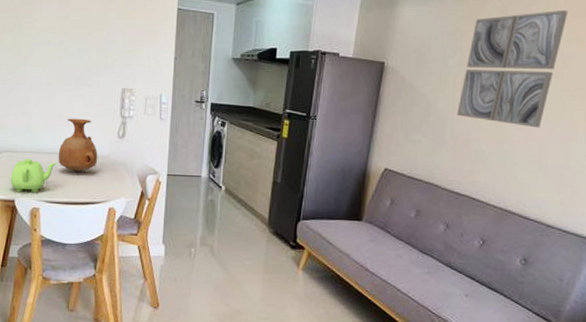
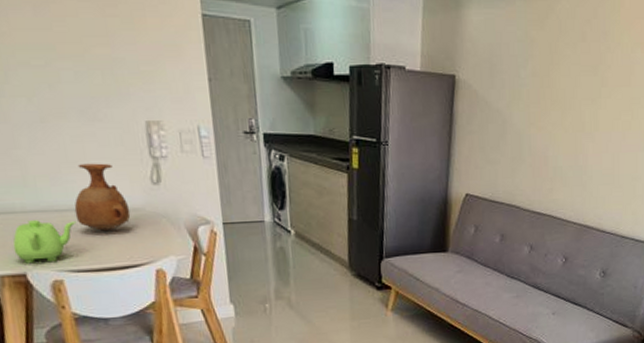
wall art: present [457,9,568,128] -> none [533,11,633,140]

